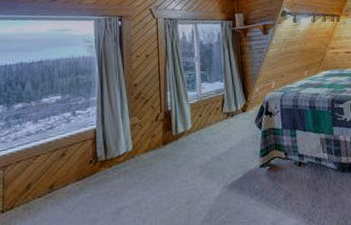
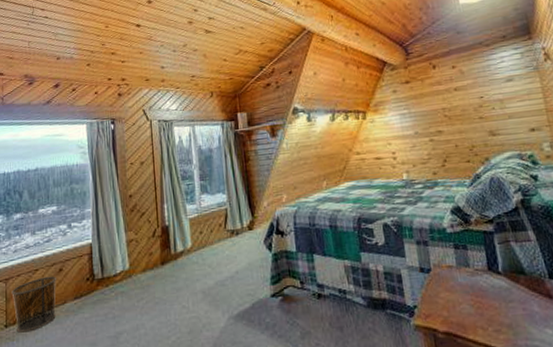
waste bin: none [9,160,59,217] -> present [11,276,57,333]

